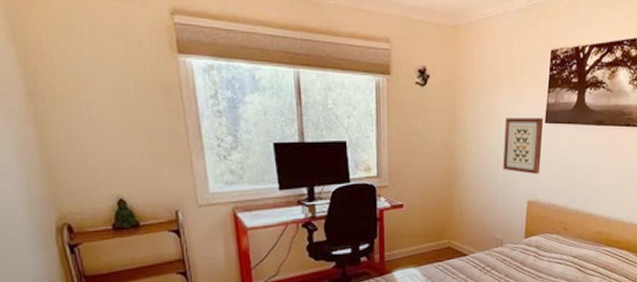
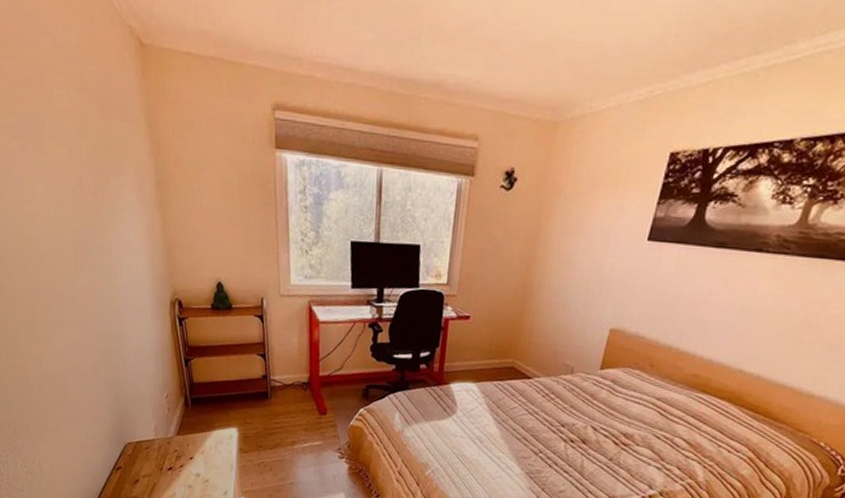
wall art: present [503,118,544,174] -> none [586,231,647,299]

